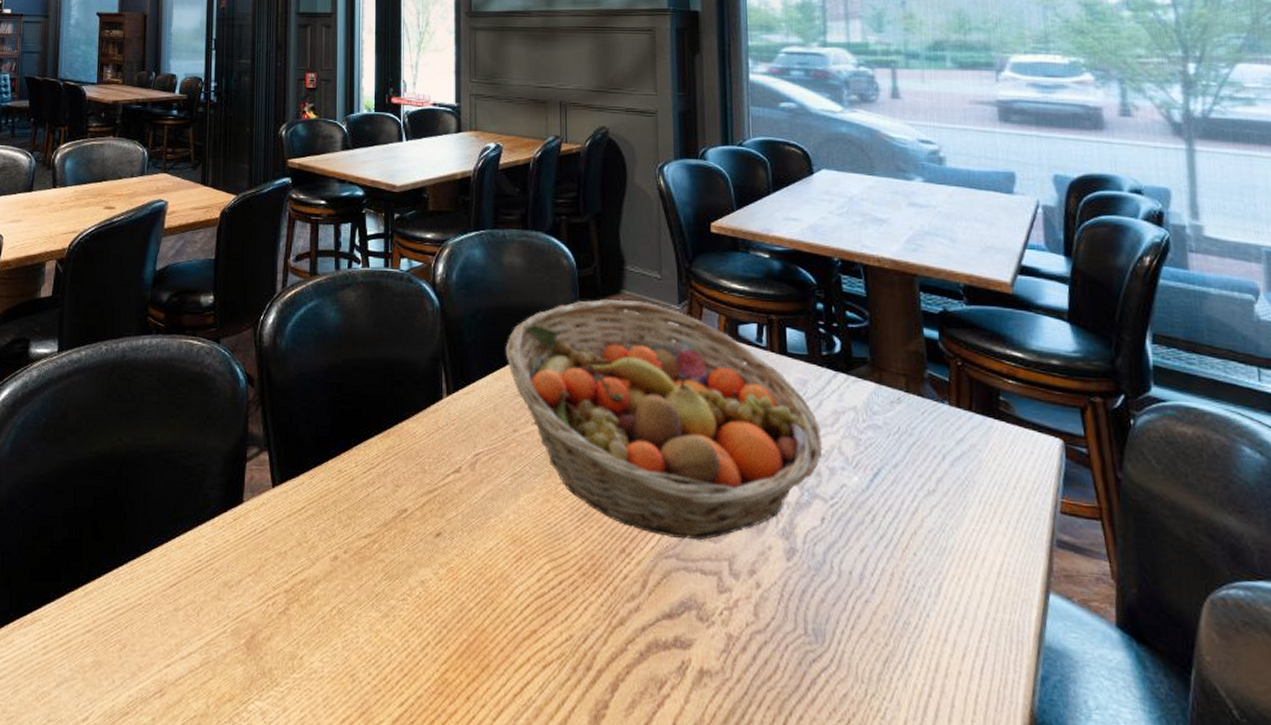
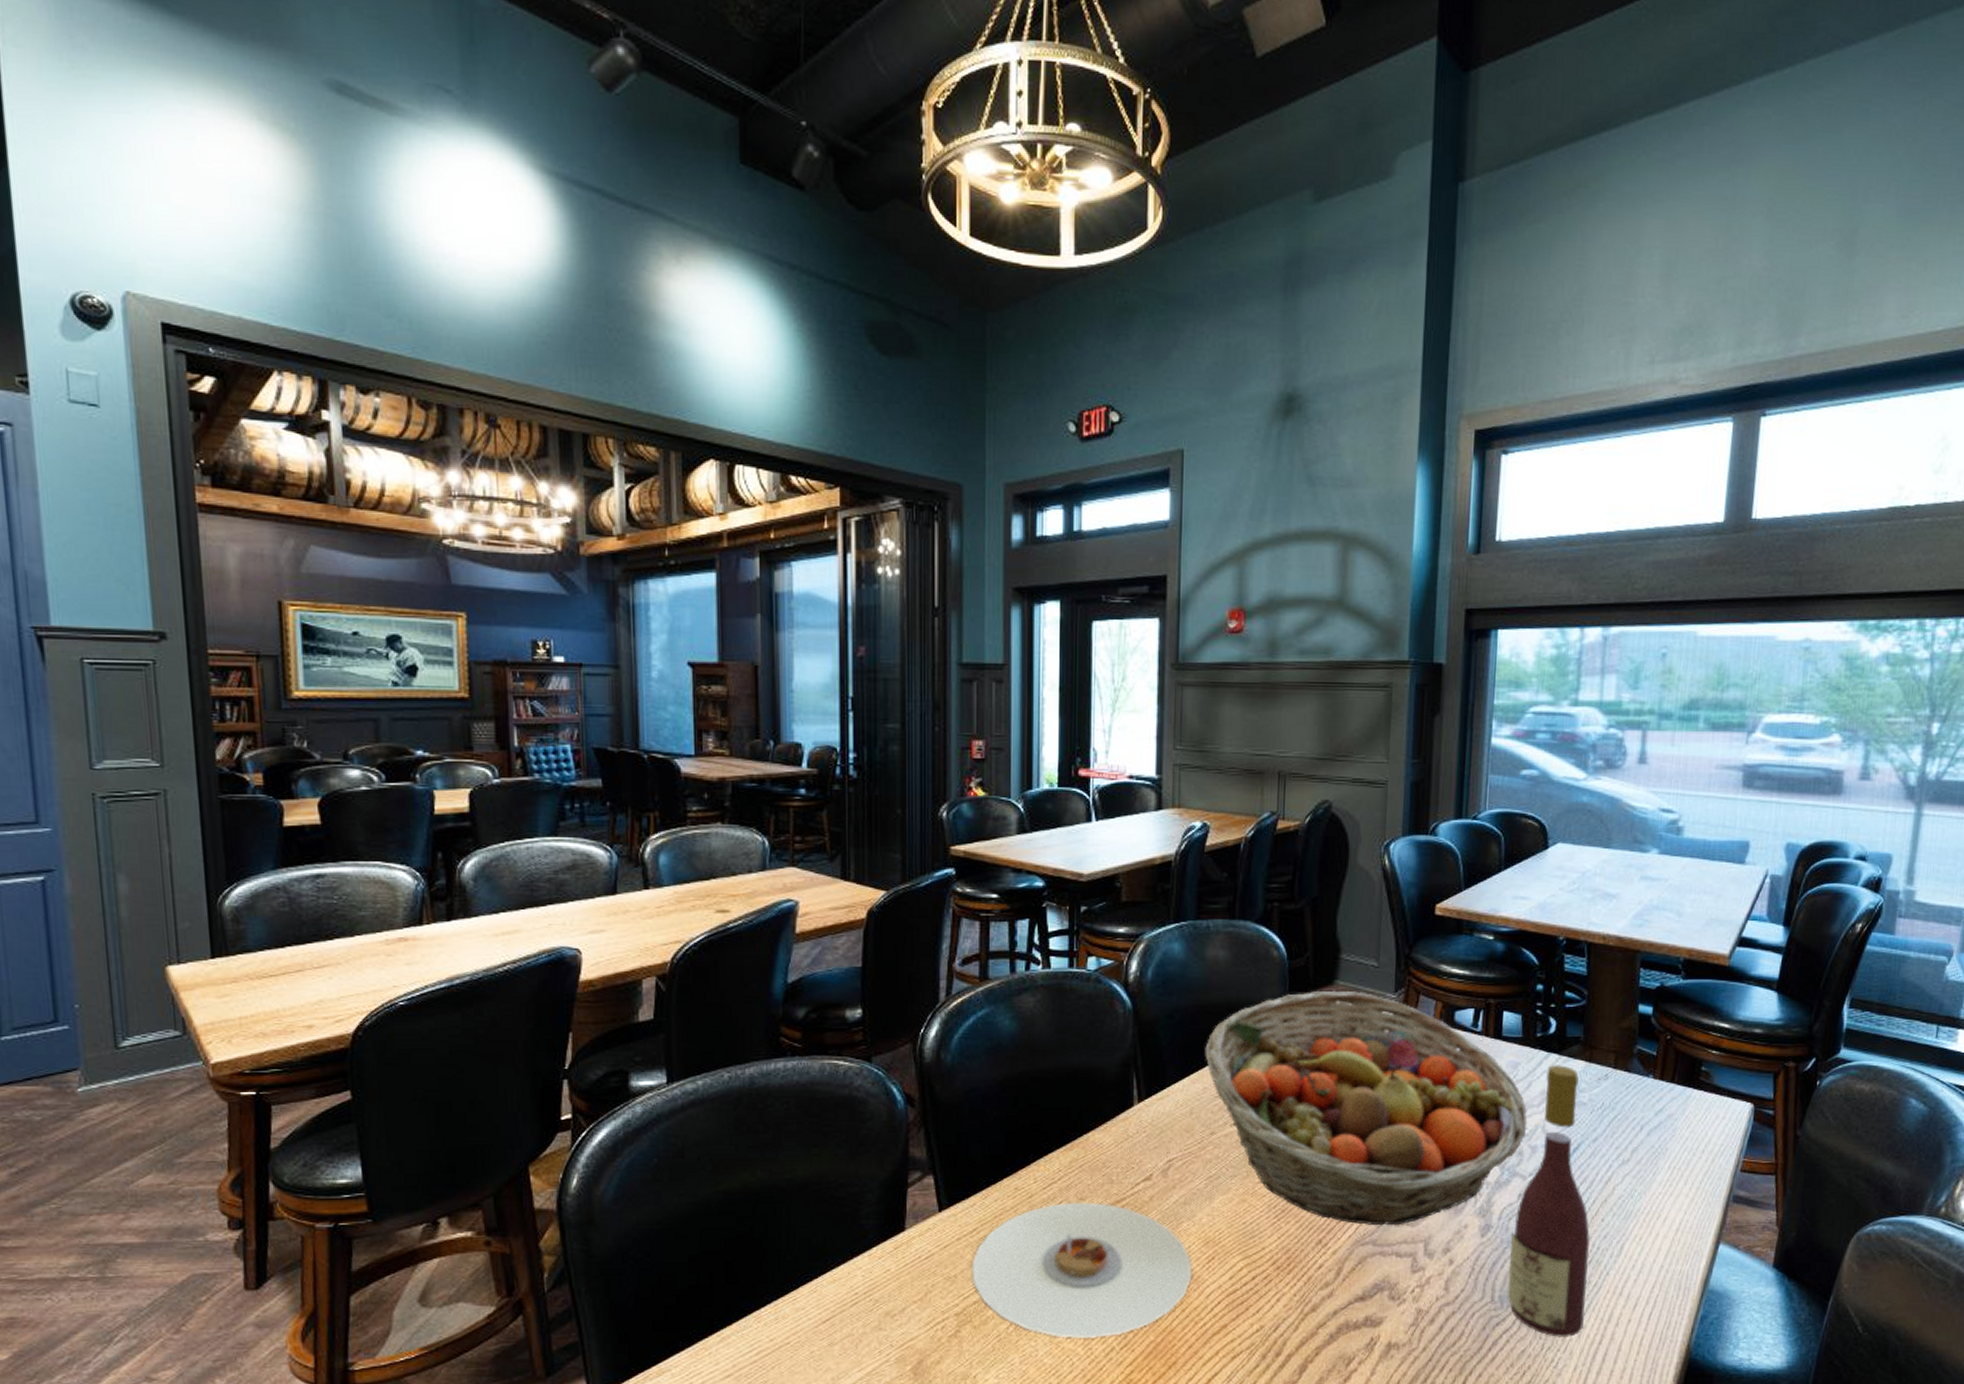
plate: none [300,488,502,630] -> present [971,1202,1192,1338]
wine bottle: none [818,383,908,685] -> present [1507,1064,1590,1338]

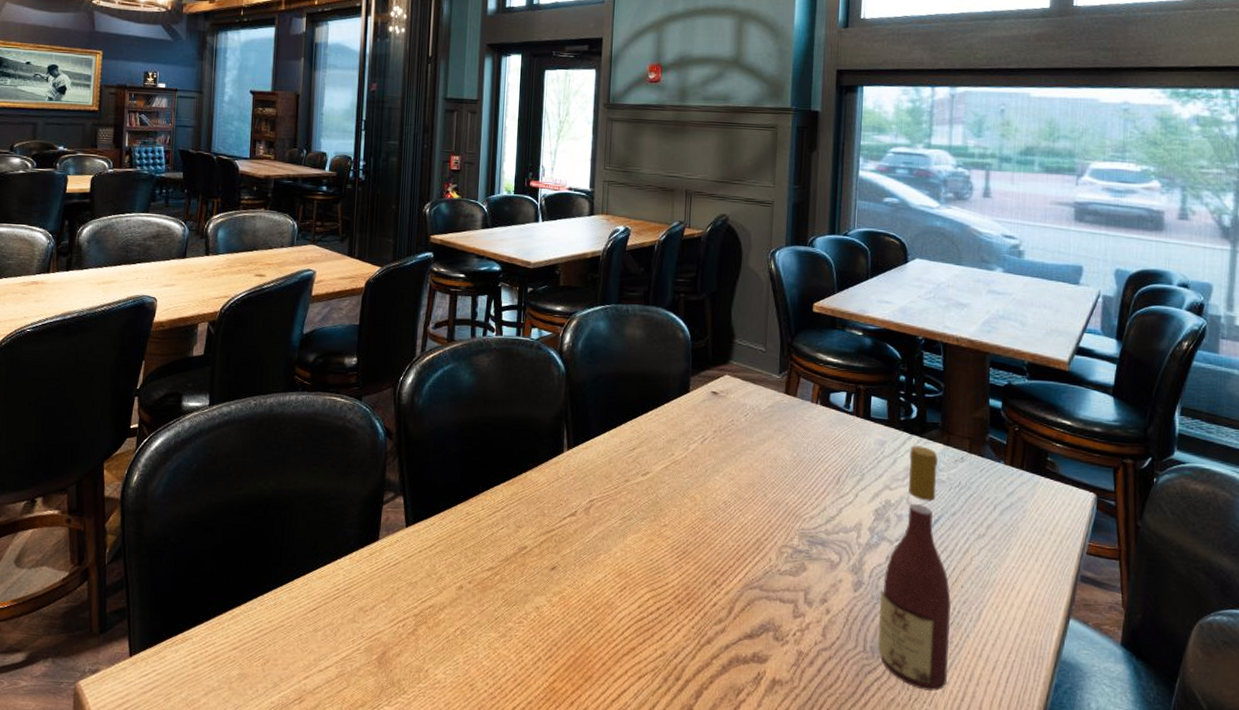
plate: present [971,1202,1192,1338] -> none [429,529,607,648]
fruit basket: present [1205,990,1528,1226] -> none [622,368,894,575]

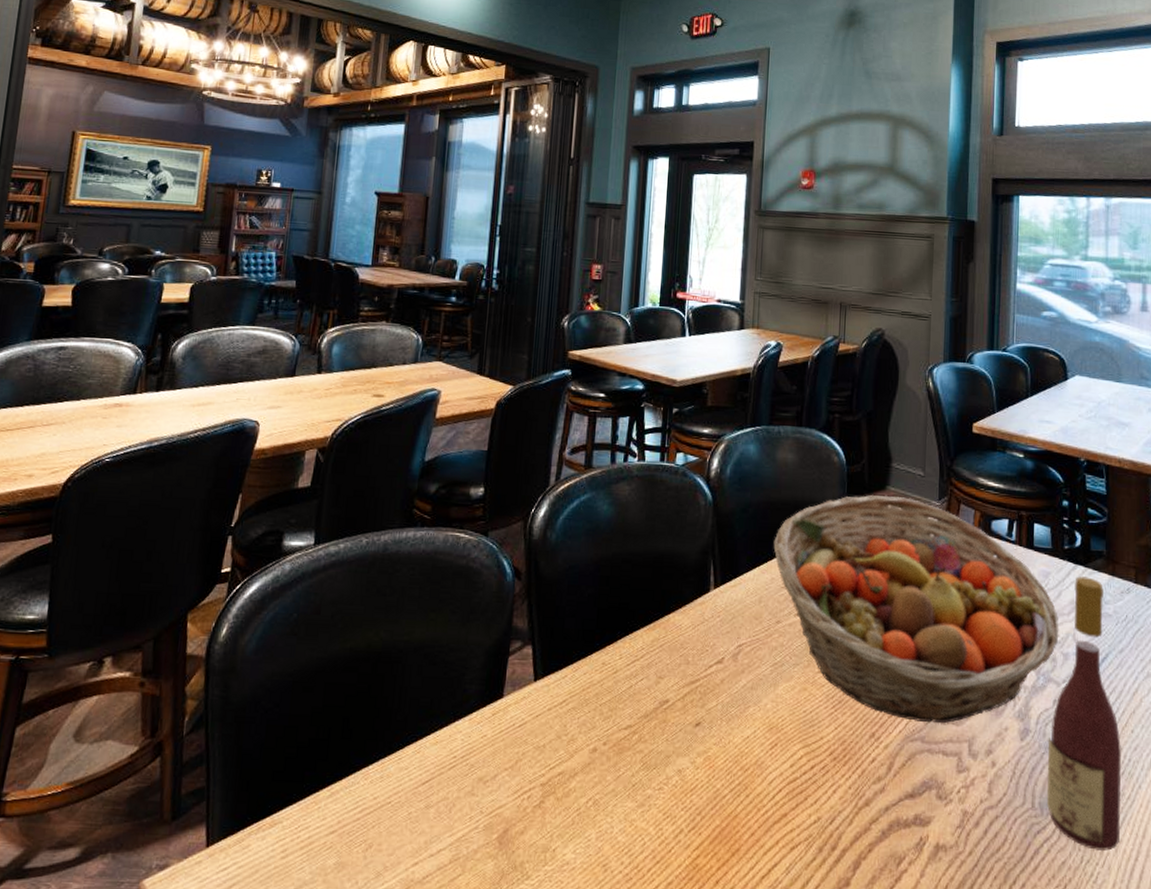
fruit basket: none [622,368,894,575] -> present [773,495,1059,724]

